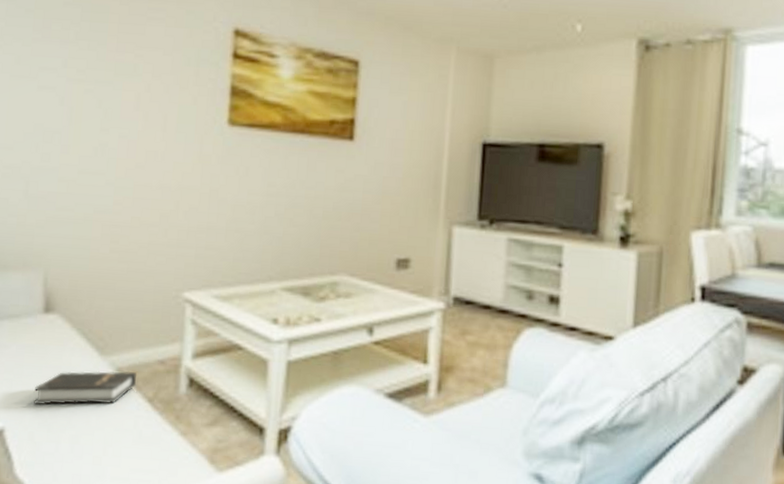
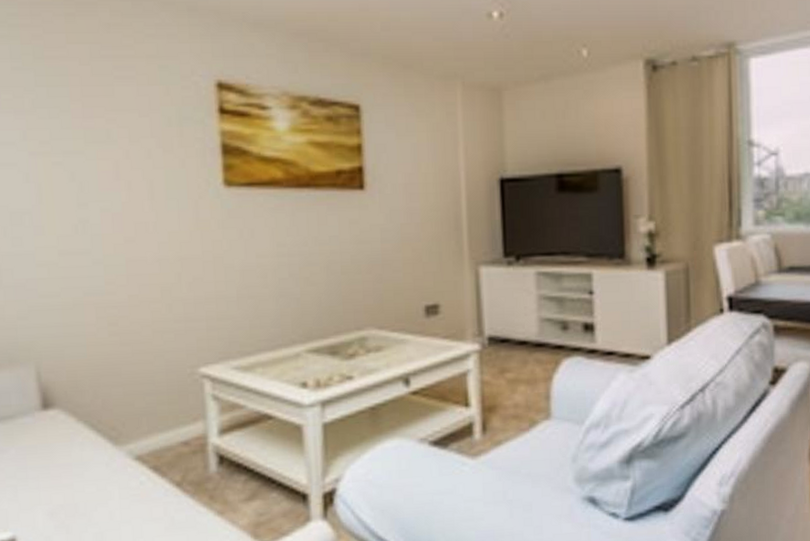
hardback book: present [33,371,137,405] -> none [44,457,161,508]

